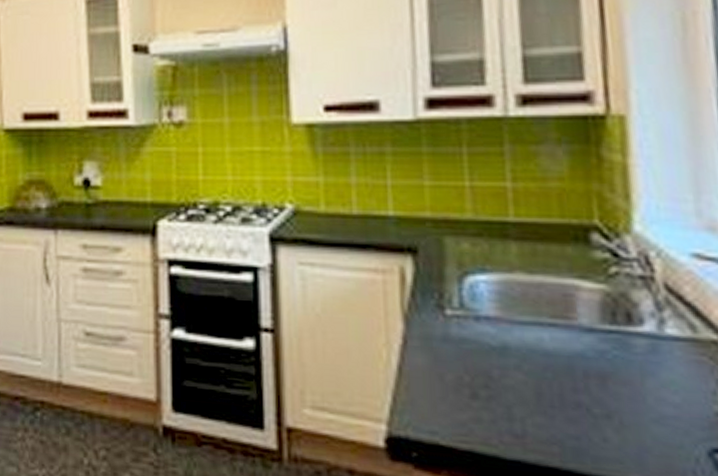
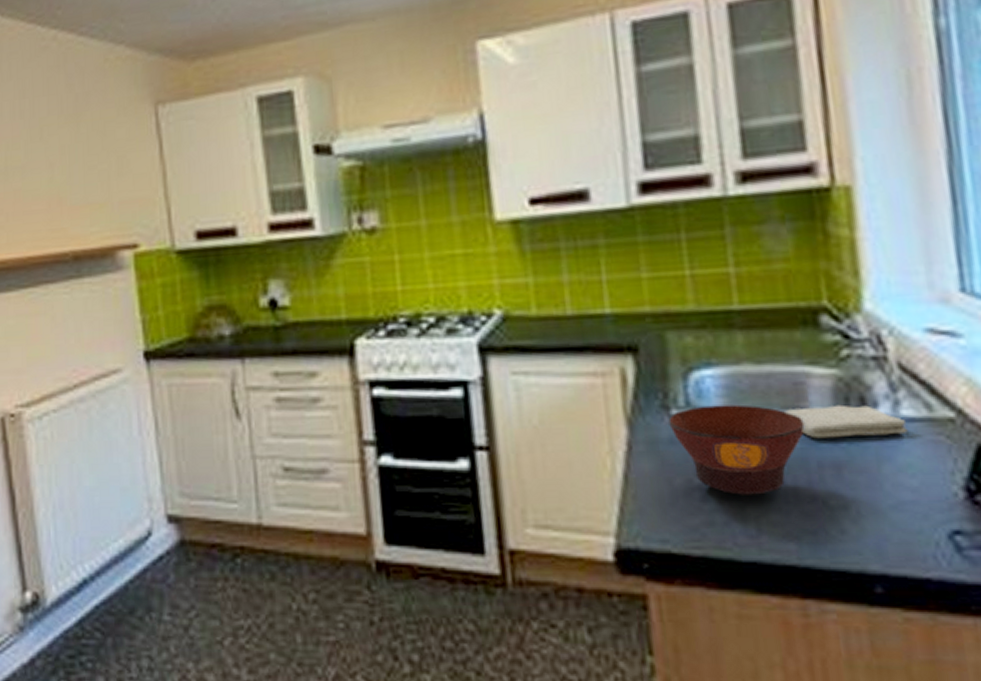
bowl: none [443,308,572,397] -> present [668,404,805,495]
washcloth: none [554,318,672,352] -> present [785,404,908,439]

